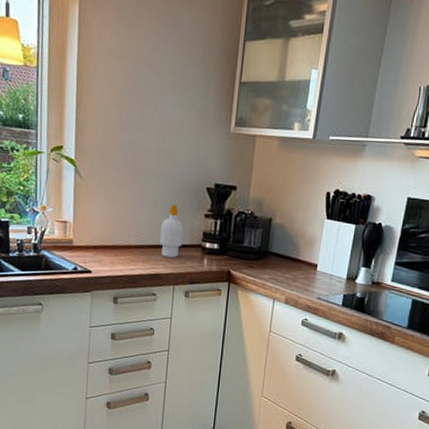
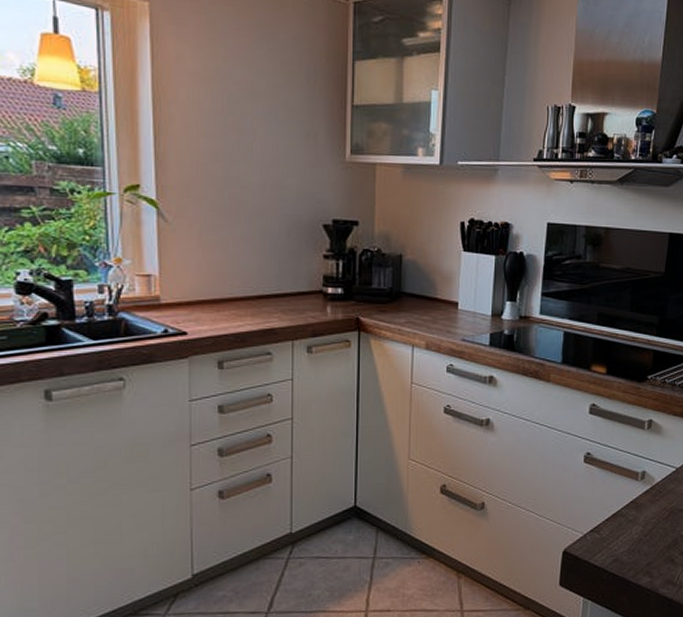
soap bottle: present [159,204,184,258] -> none [270,245,300,308]

